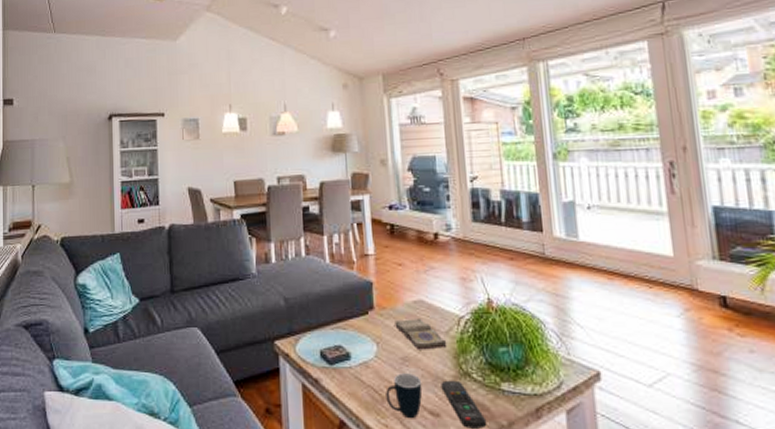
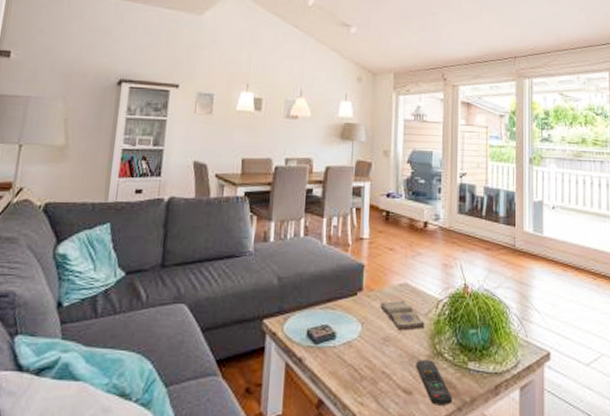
mug: present [386,373,423,419] -> none [365,353,399,397]

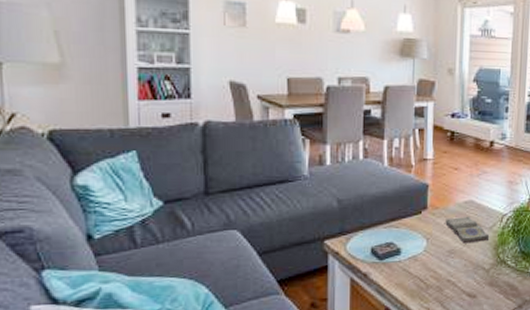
remote control: present [416,359,453,405] -> none [480,267,514,305]

